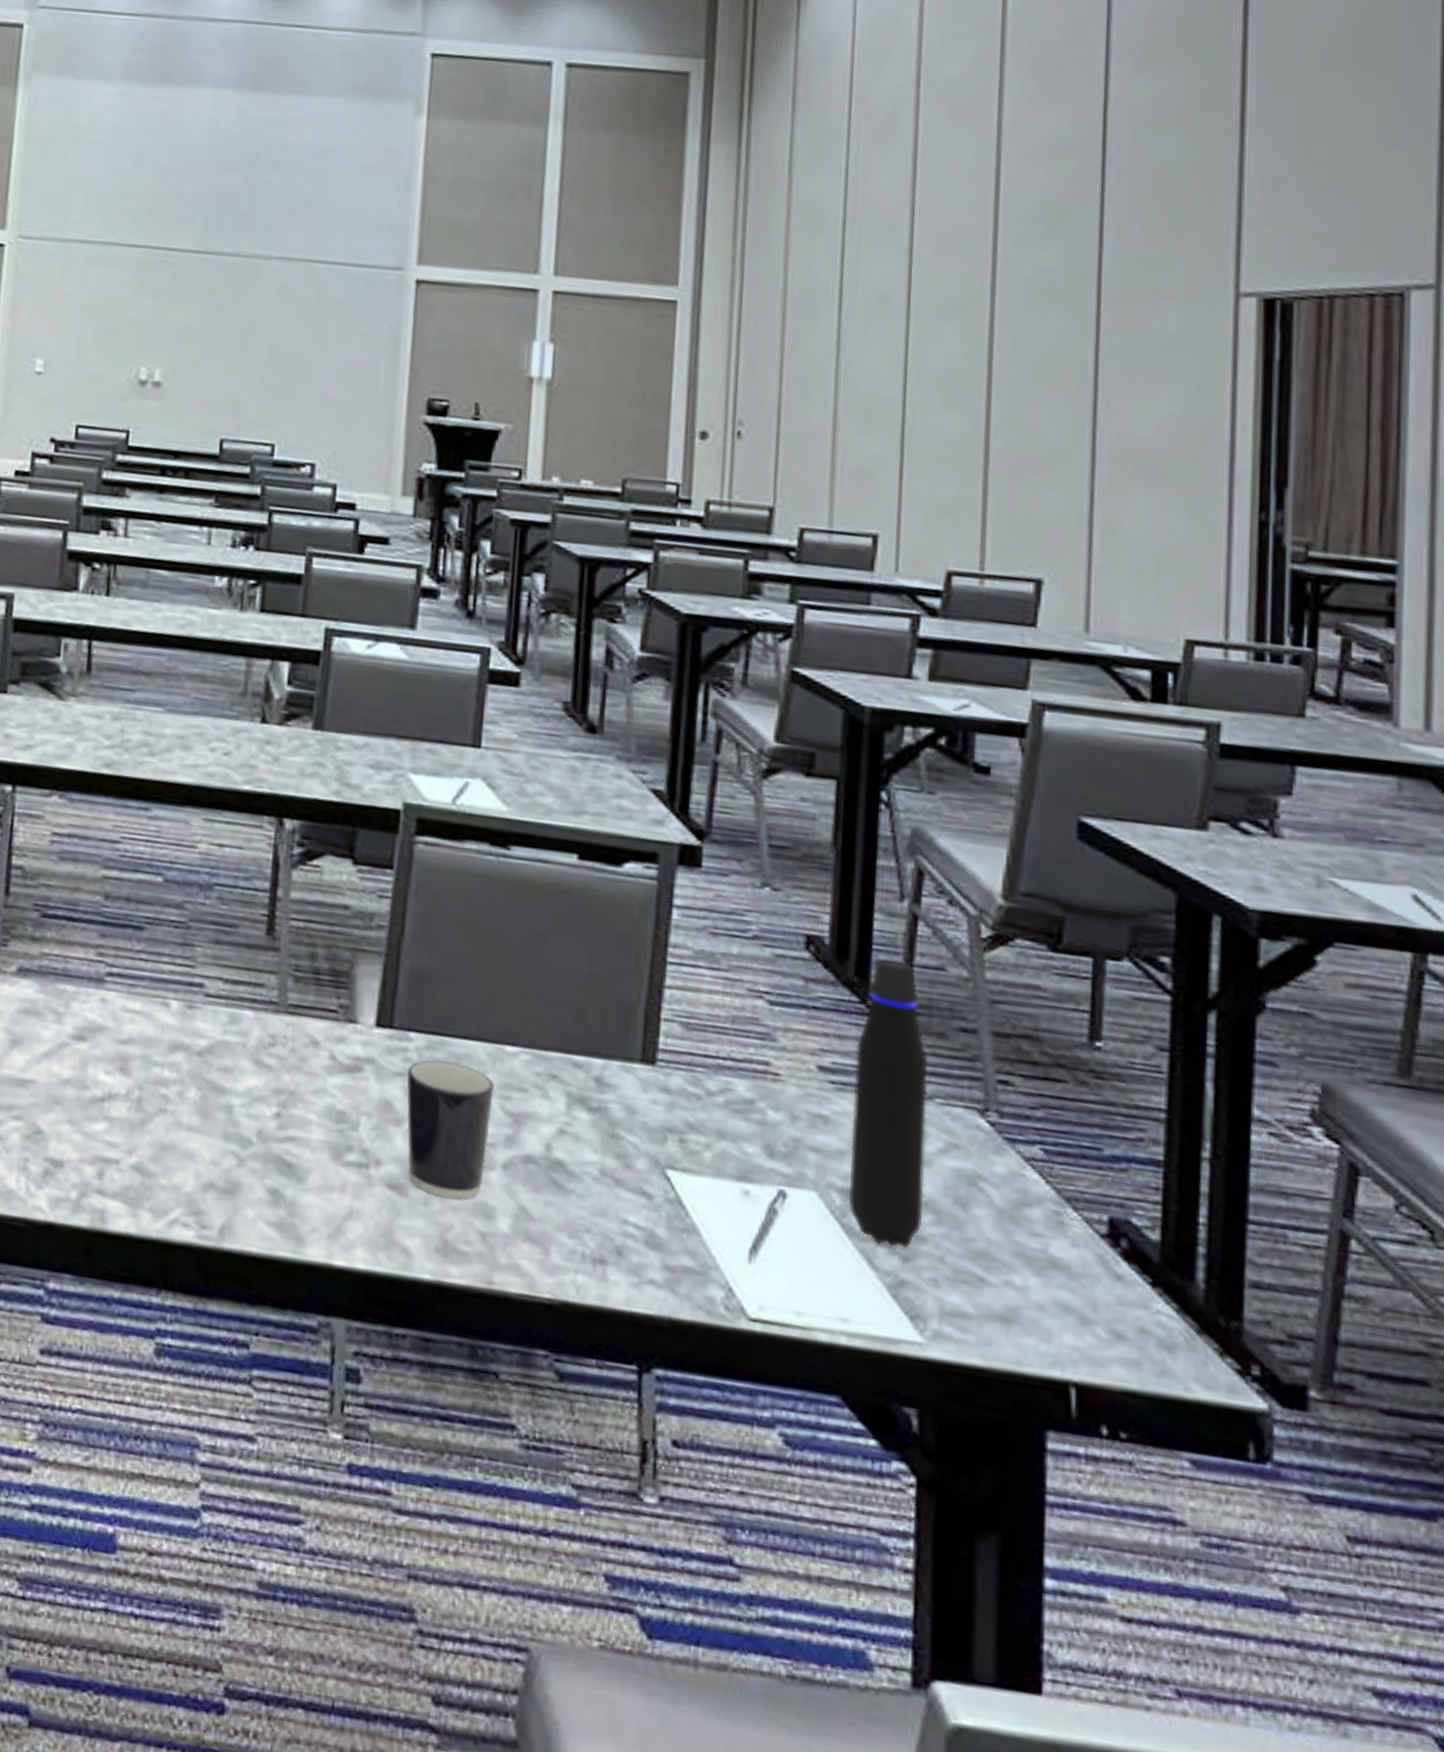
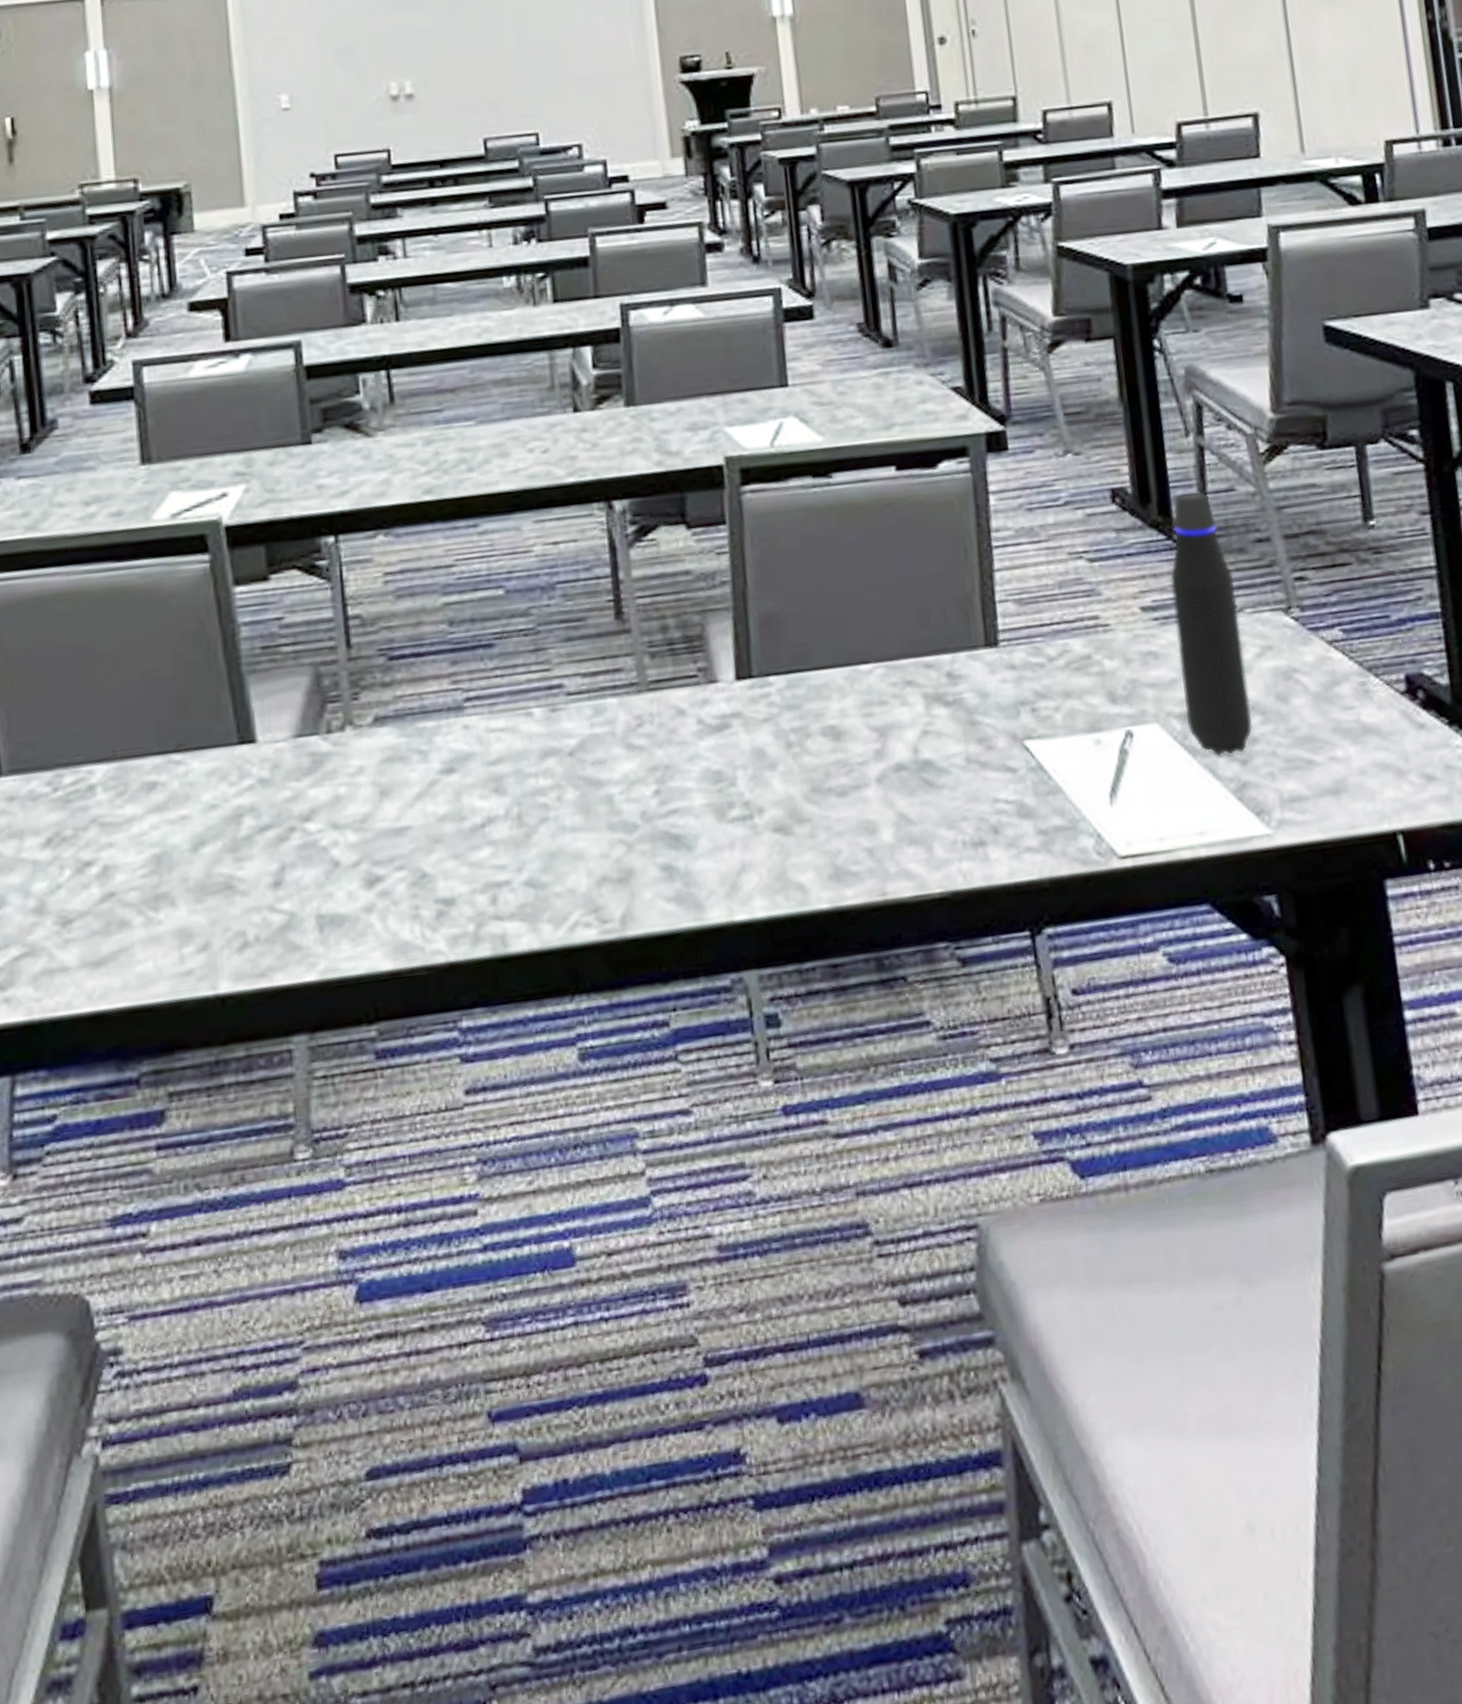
mug: present [406,1060,495,1200] -> none [772,694,862,827]

